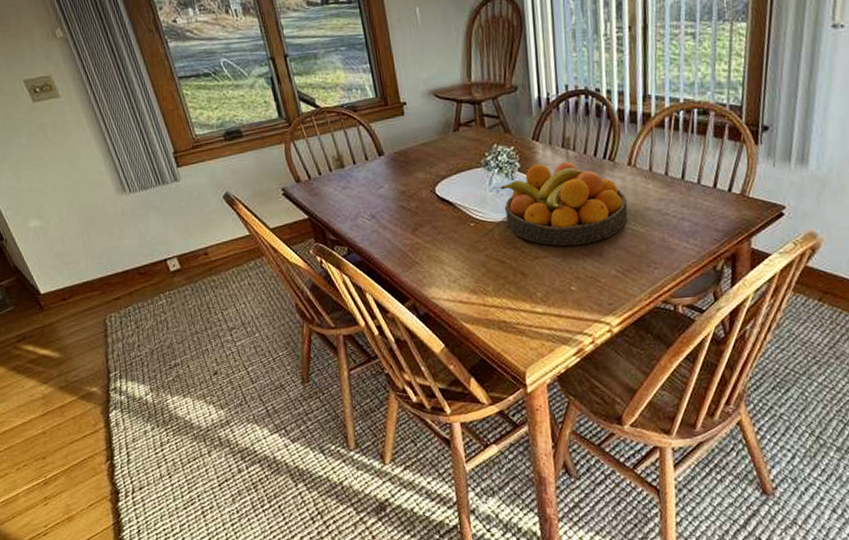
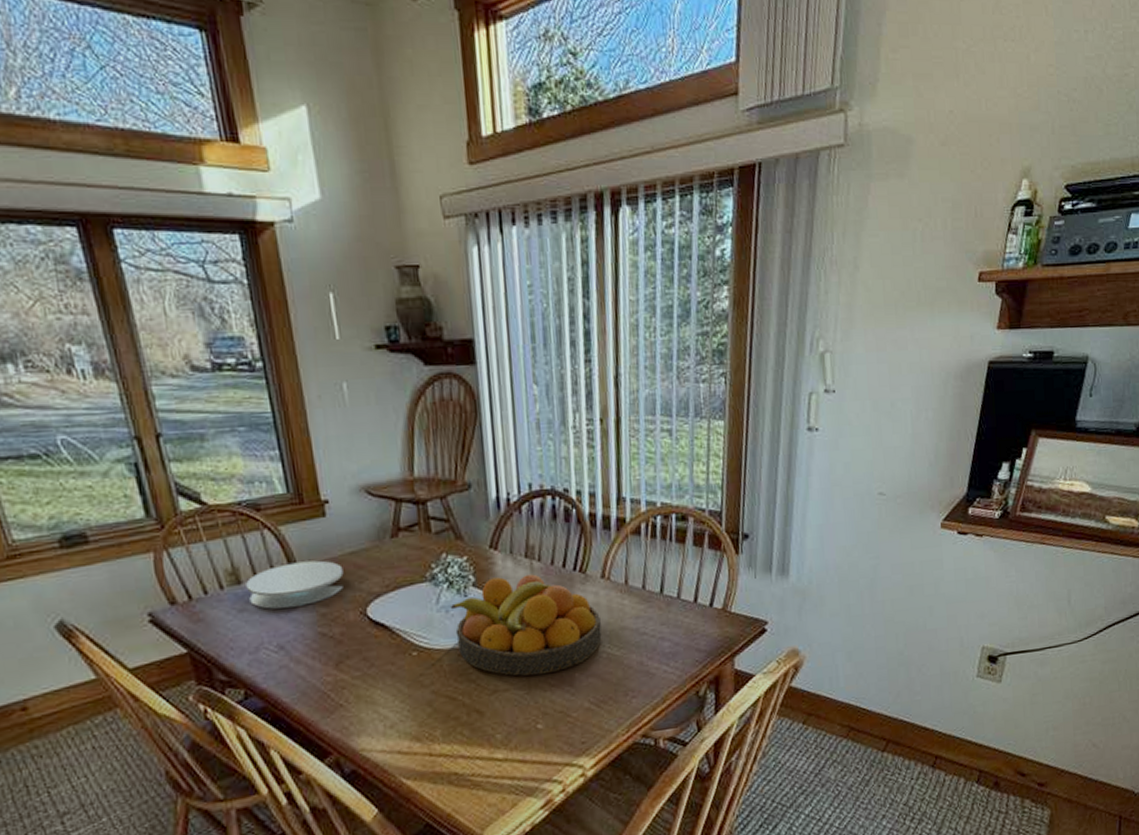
plate: none [347,150,418,187] -> present [246,560,344,609]

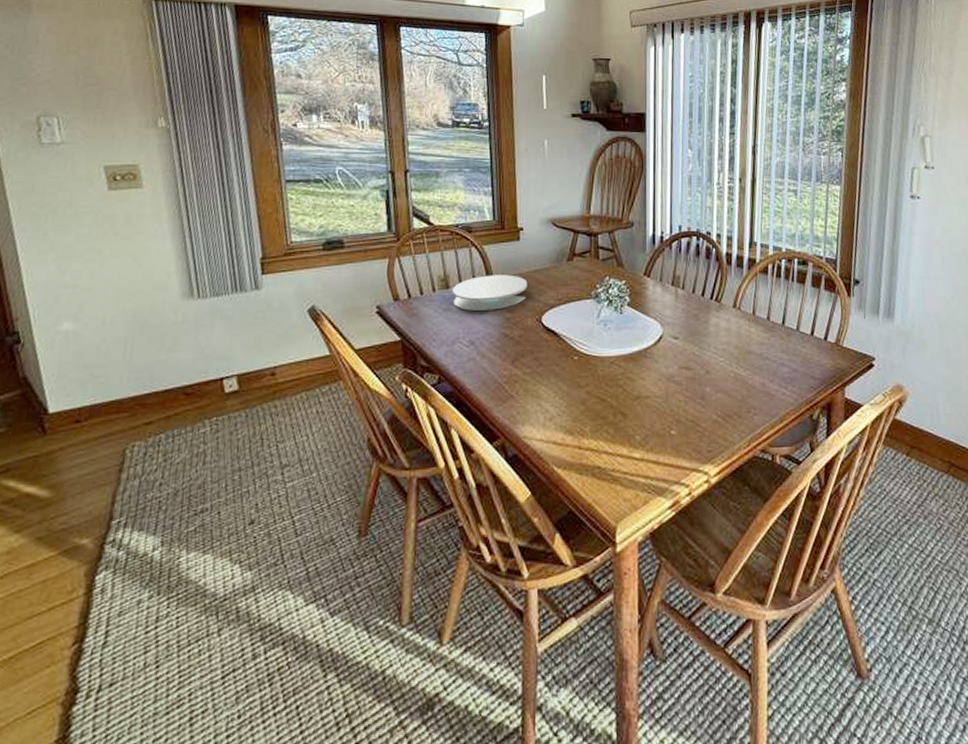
fruit bowl: present [450,574,602,676] -> none [608,299,731,387]

